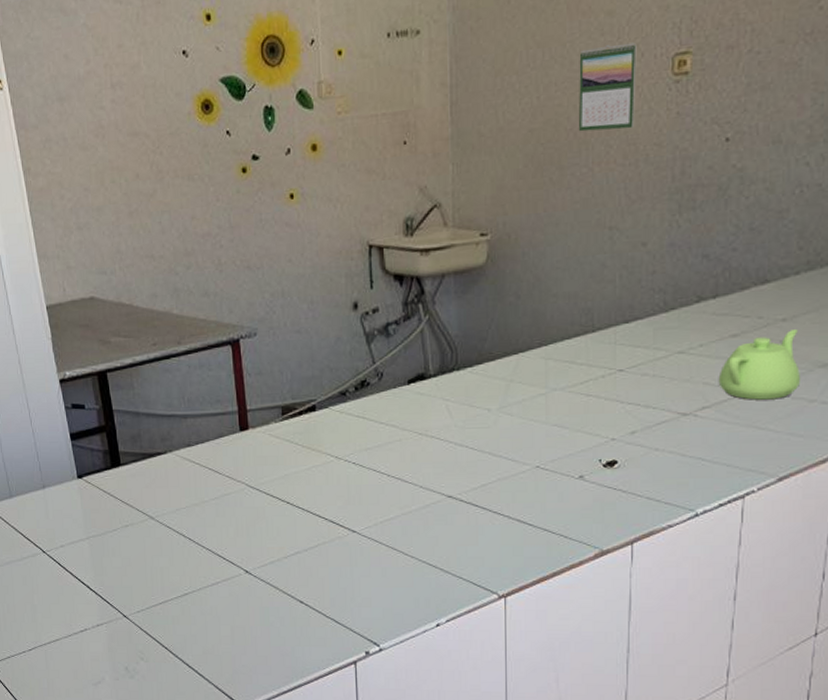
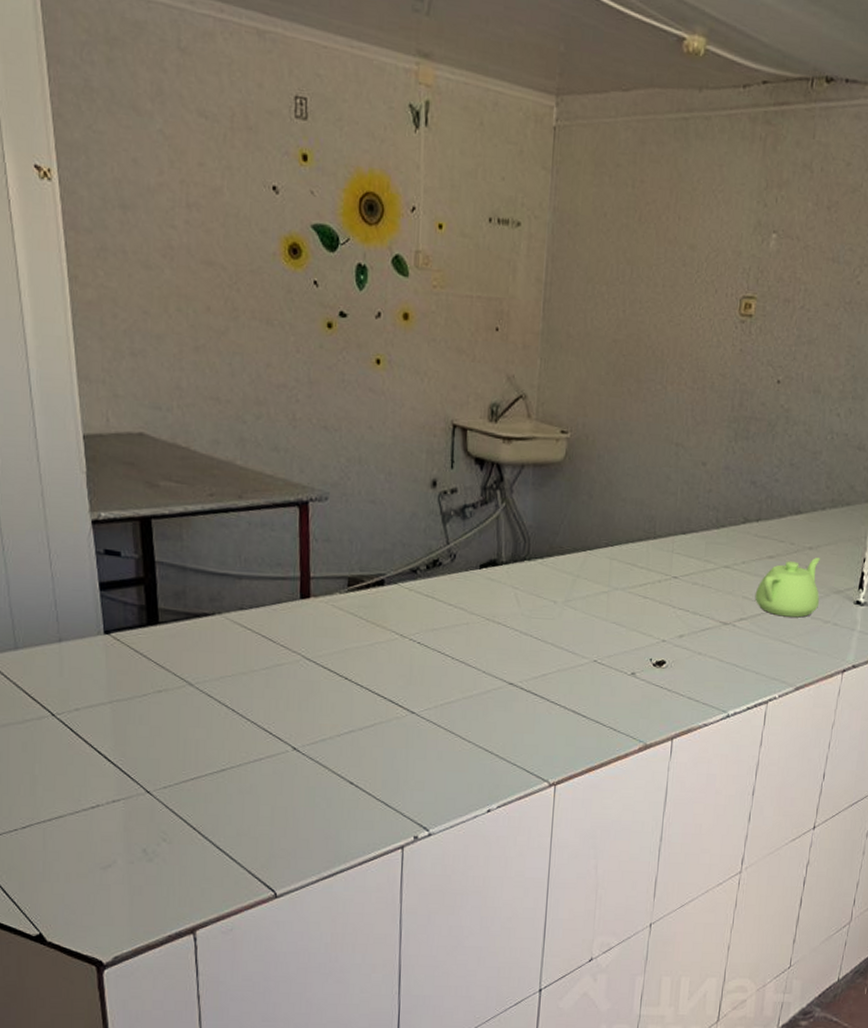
calendar: present [579,42,637,132] -> none [657,275,712,357]

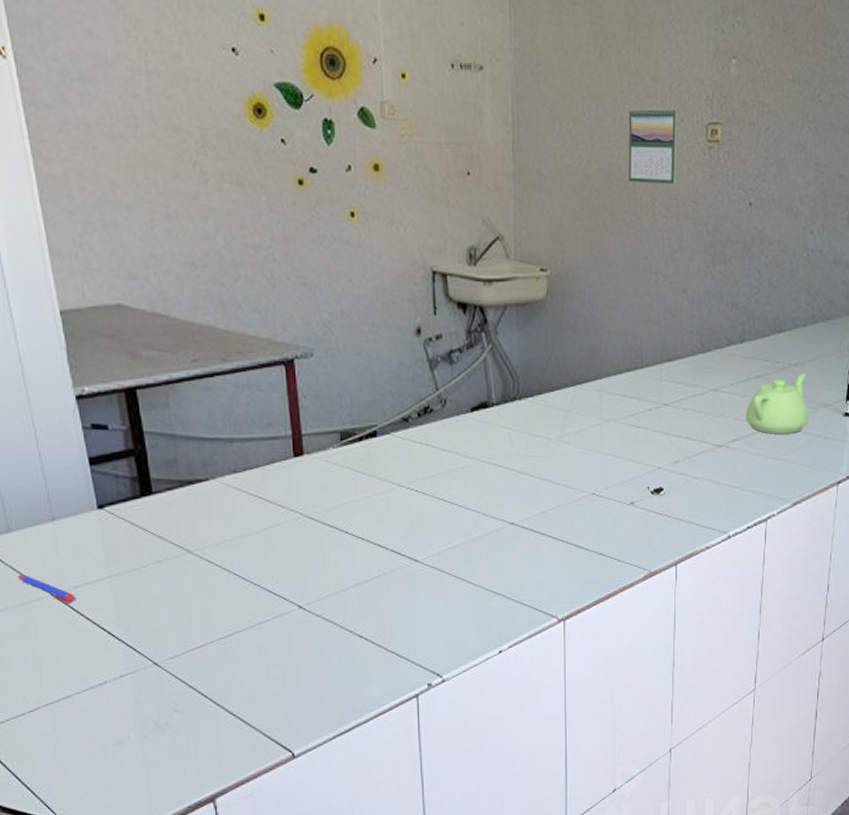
pen: none [21,692,76,726] -> present [17,574,76,605]
calendar: none [657,275,712,357] -> present [628,107,677,185]

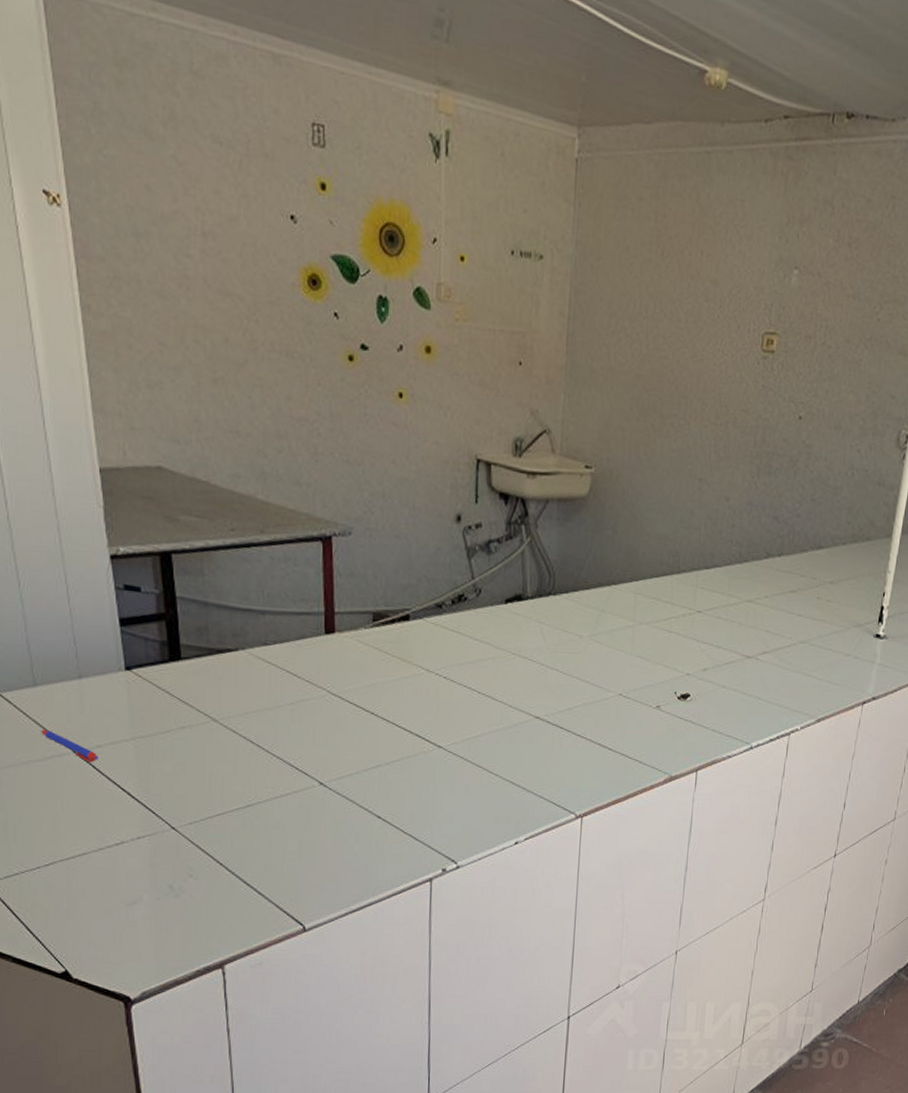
calendar: present [628,107,677,185] -> none [681,310,735,392]
teapot: present [745,374,808,434] -> none [777,592,841,651]

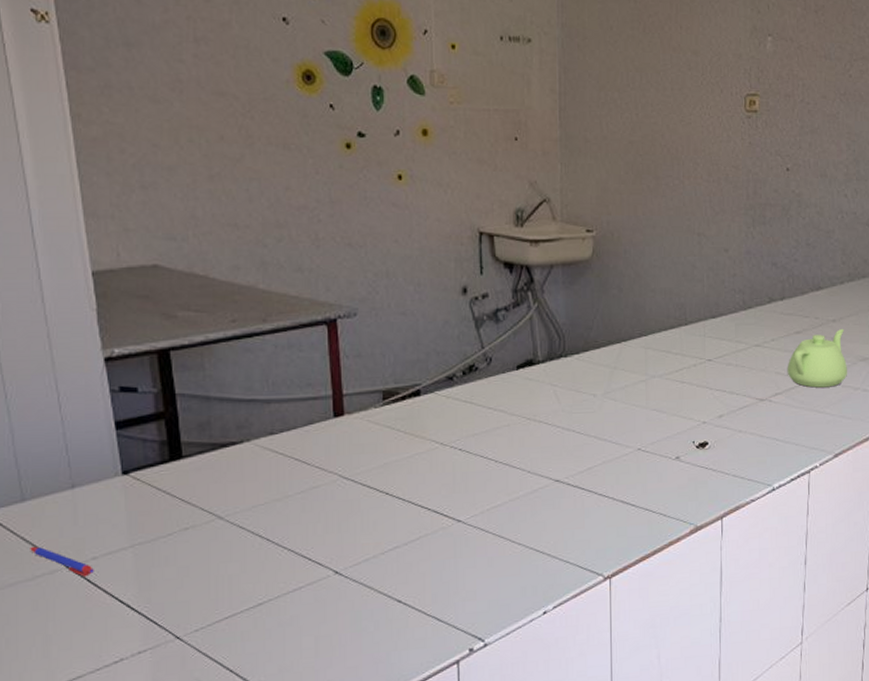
teapot: none [777,592,841,651] -> present [787,329,847,388]

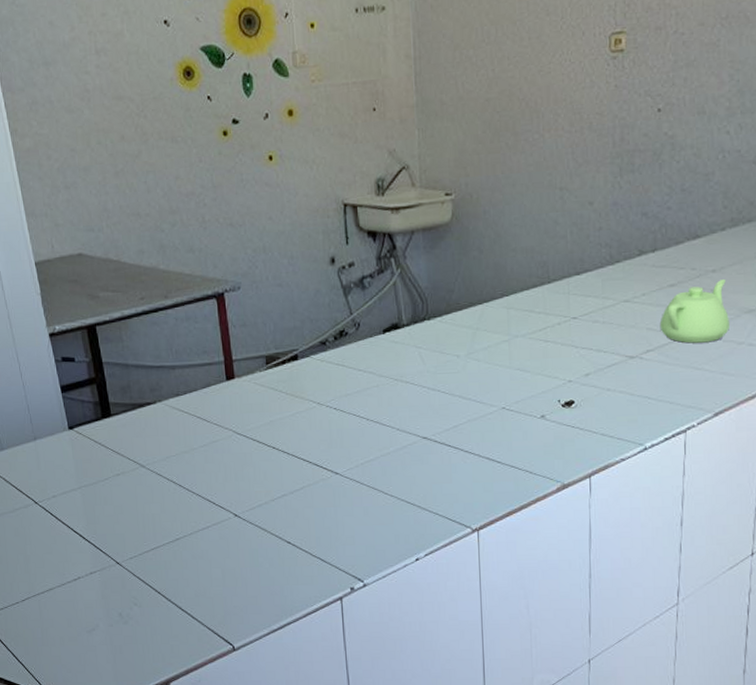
pen: present [30,546,94,577] -> none [9,485,55,511]

